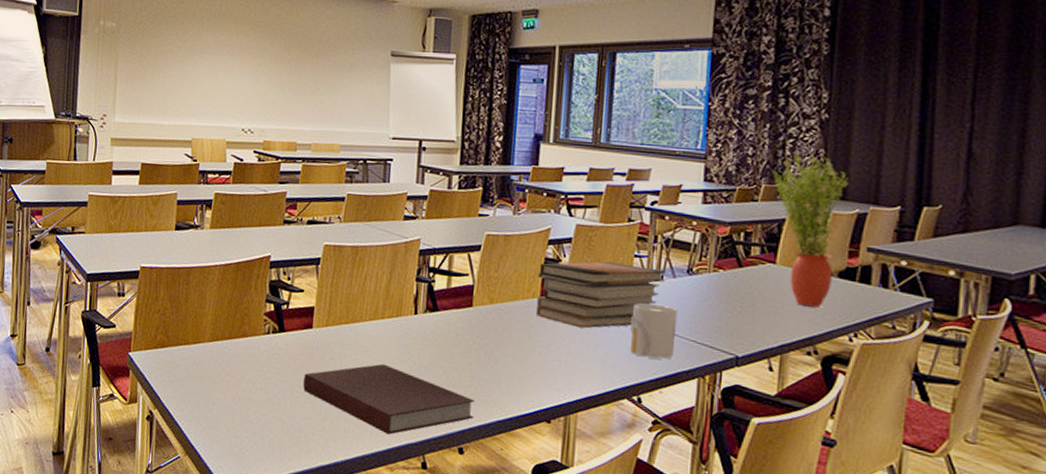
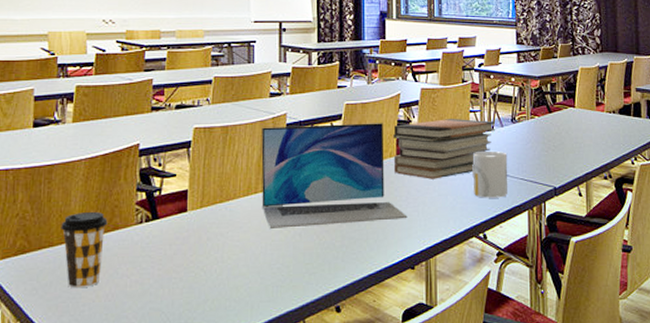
coffee cup: none [196,316,238,388] -> present [61,212,108,289]
notebook: present [302,363,475,435] -> none [180,237,347,306]
laptop: none [387,251,548,368] -> present [261,123,408,228]
potted plant: present [772,154,850,308] -> none [565,18,619,140]

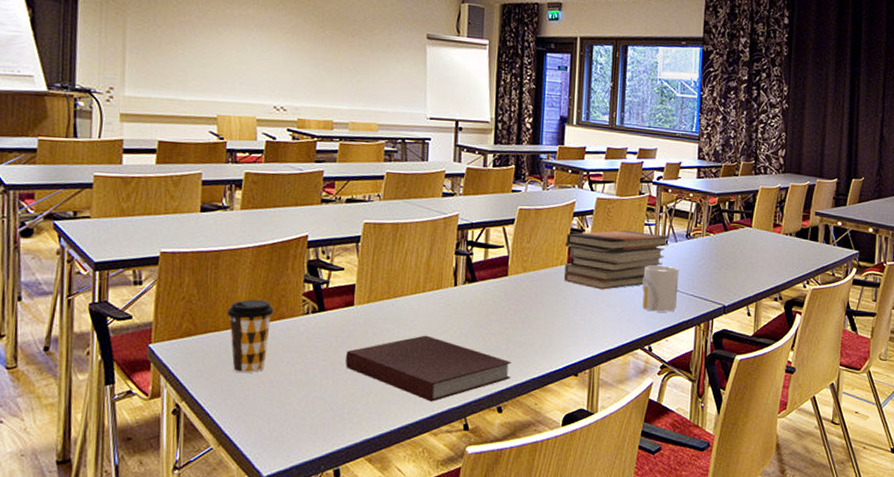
notebook: none [180,237,347,306] -> present [345,335,511,402]
laptop: present [261,123,408,228] -> none [429,227,574,329]

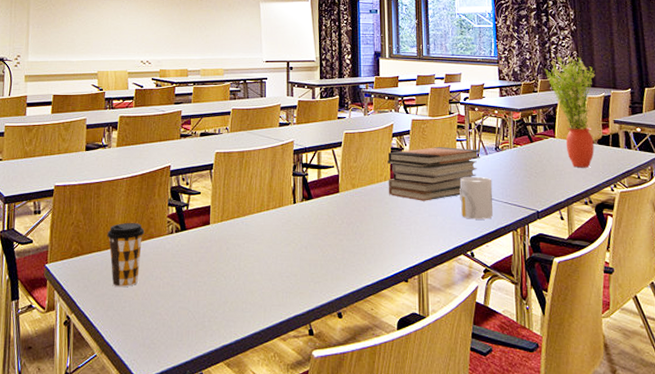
notebook: present [345,335,511,402] -> none [204,248,347,309]
potted plant: none [749,137,803,262] -> present [544,55,596,168]

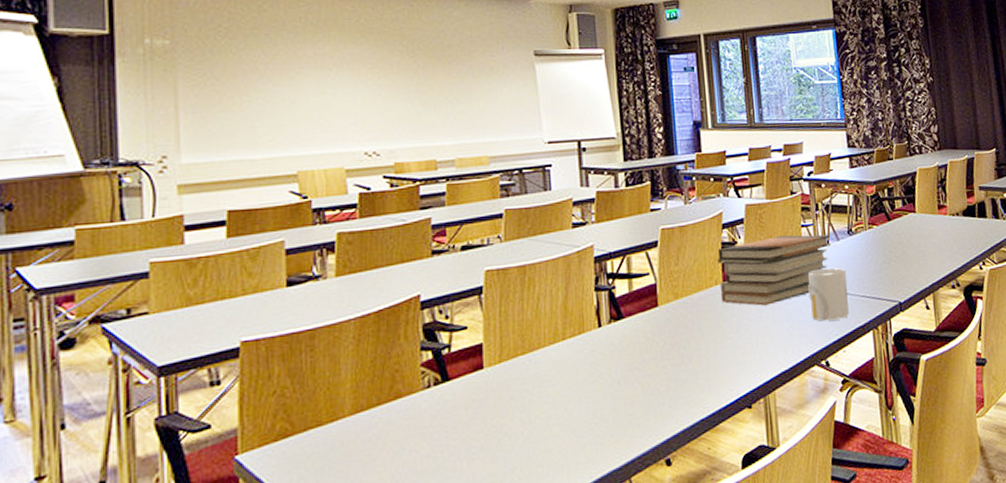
coffee cup: present [107,223,145,288] -> none [330,379,388,473]
potted plant: present [544,55,596,168] -> none [899,113,960,246]

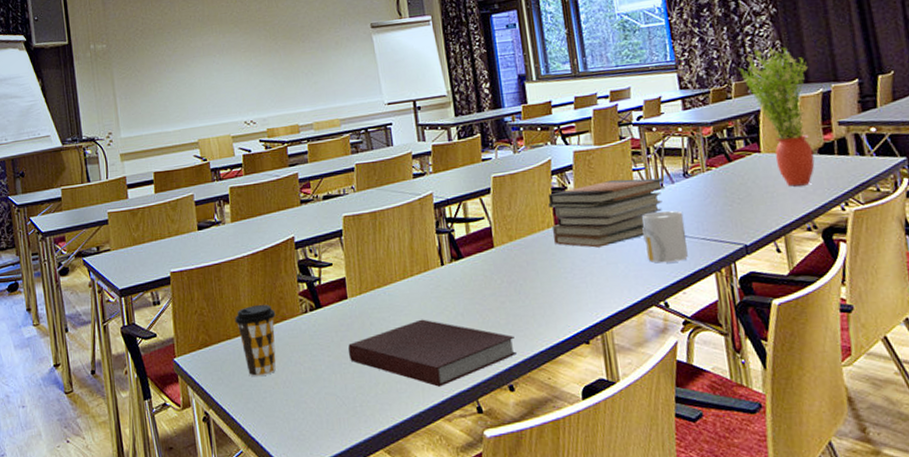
coffee cup: none [330,379,388,473] -> present [235,305,276,377]
notebook: none [479,389,676,467] -> present [348,319,516,387]
potted plant: none [899,113,960,246] -> present [738,47,815,187]

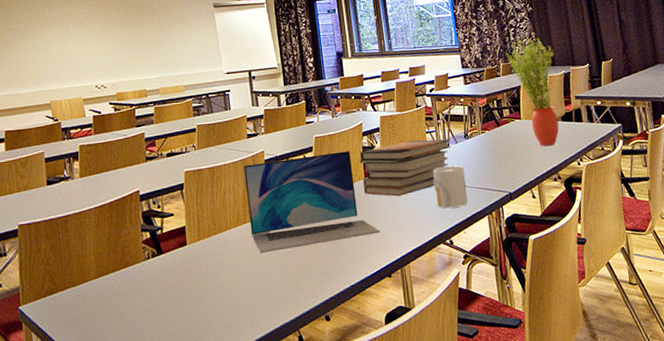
coffee cup: present [235,305,276,377] -> none [80,253,120,320]
notebook: present [348,319,516,387] -> none [186,261,332,321]
laptop: none [409,193,575,310] -> present [243,151,380,253]

